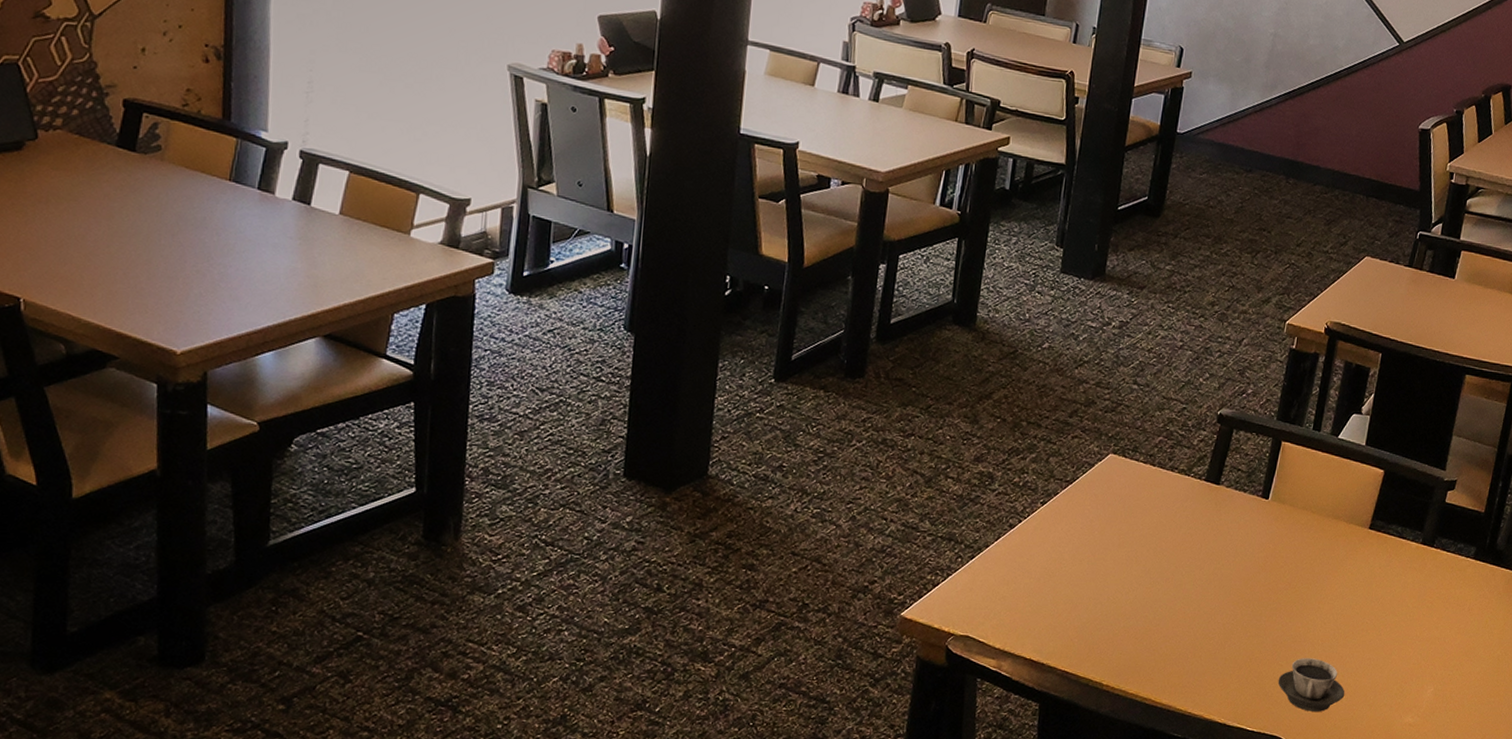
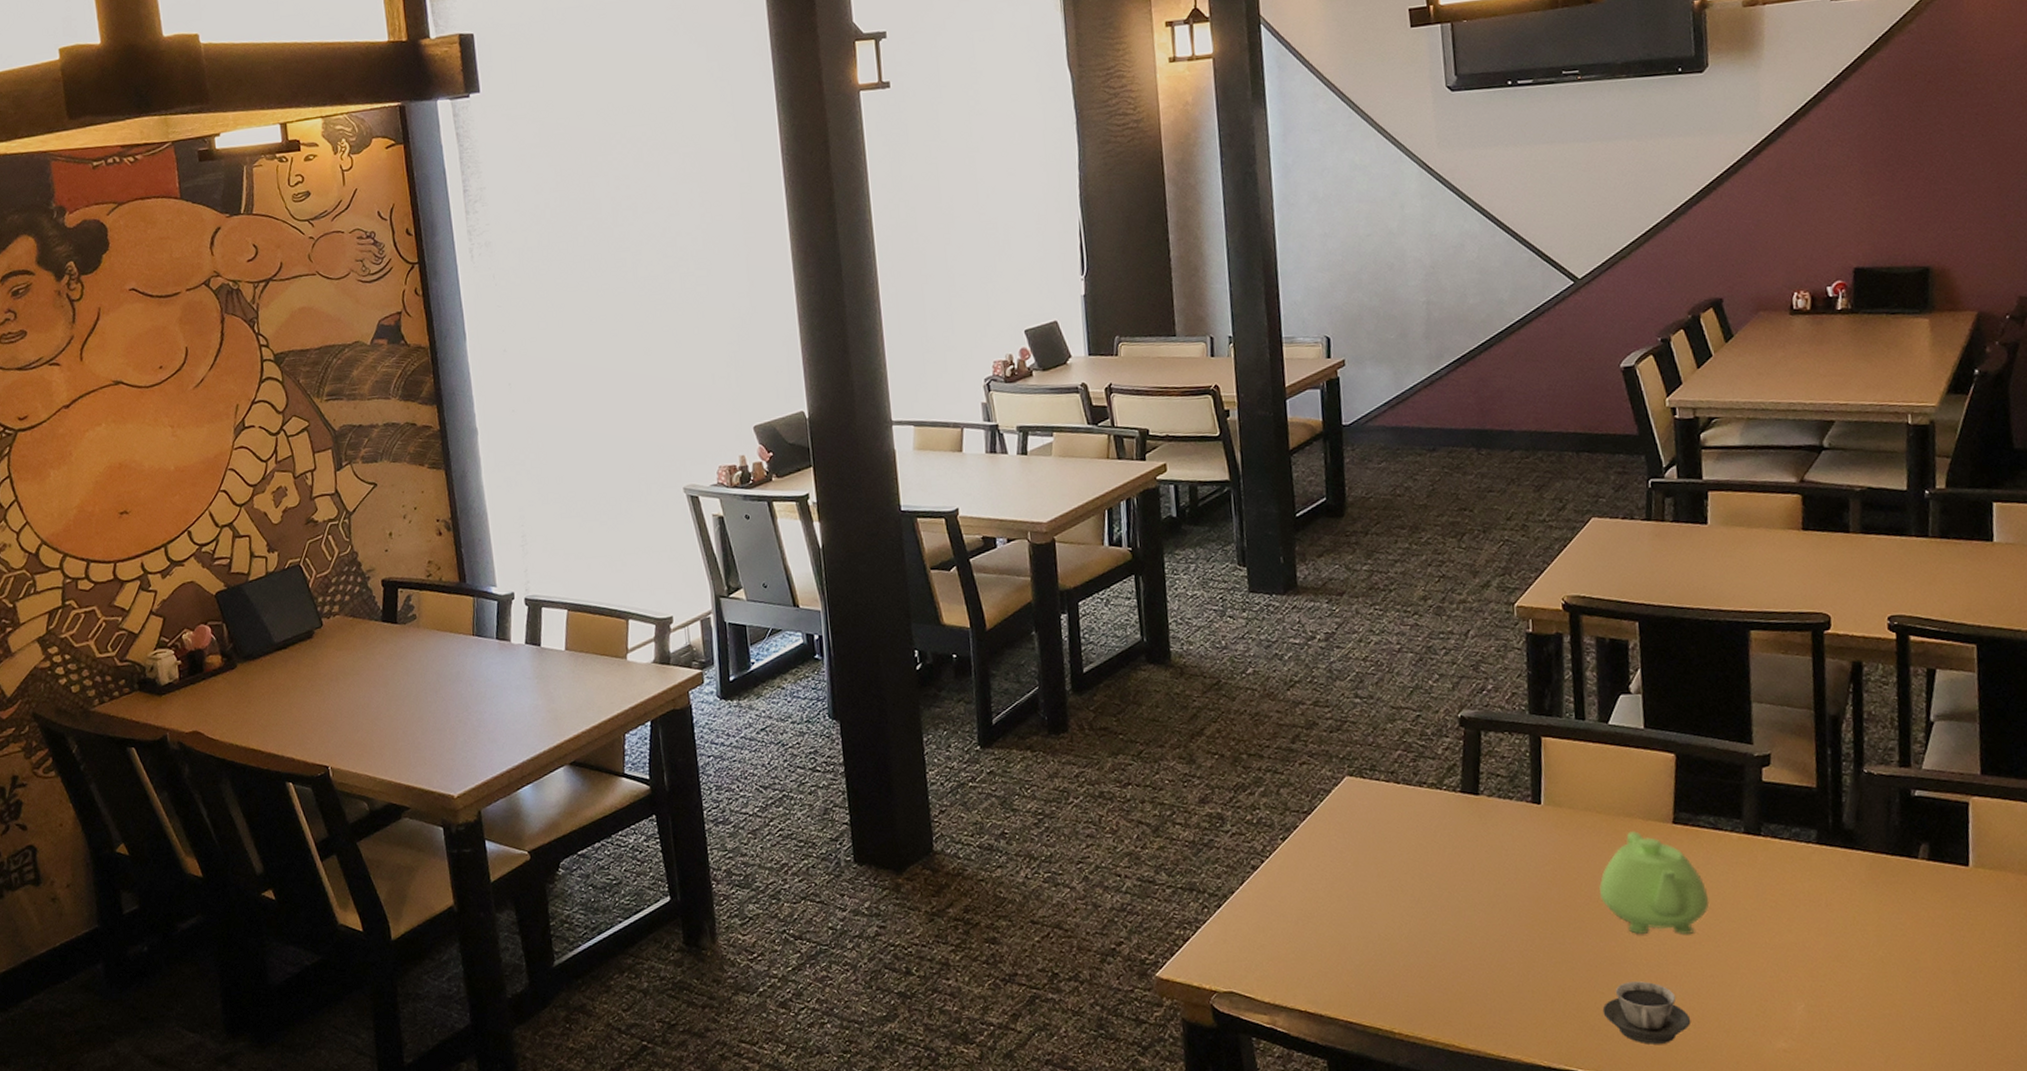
teapot: none [1298,531,1382,624] -> present [1599,831,1710,935]

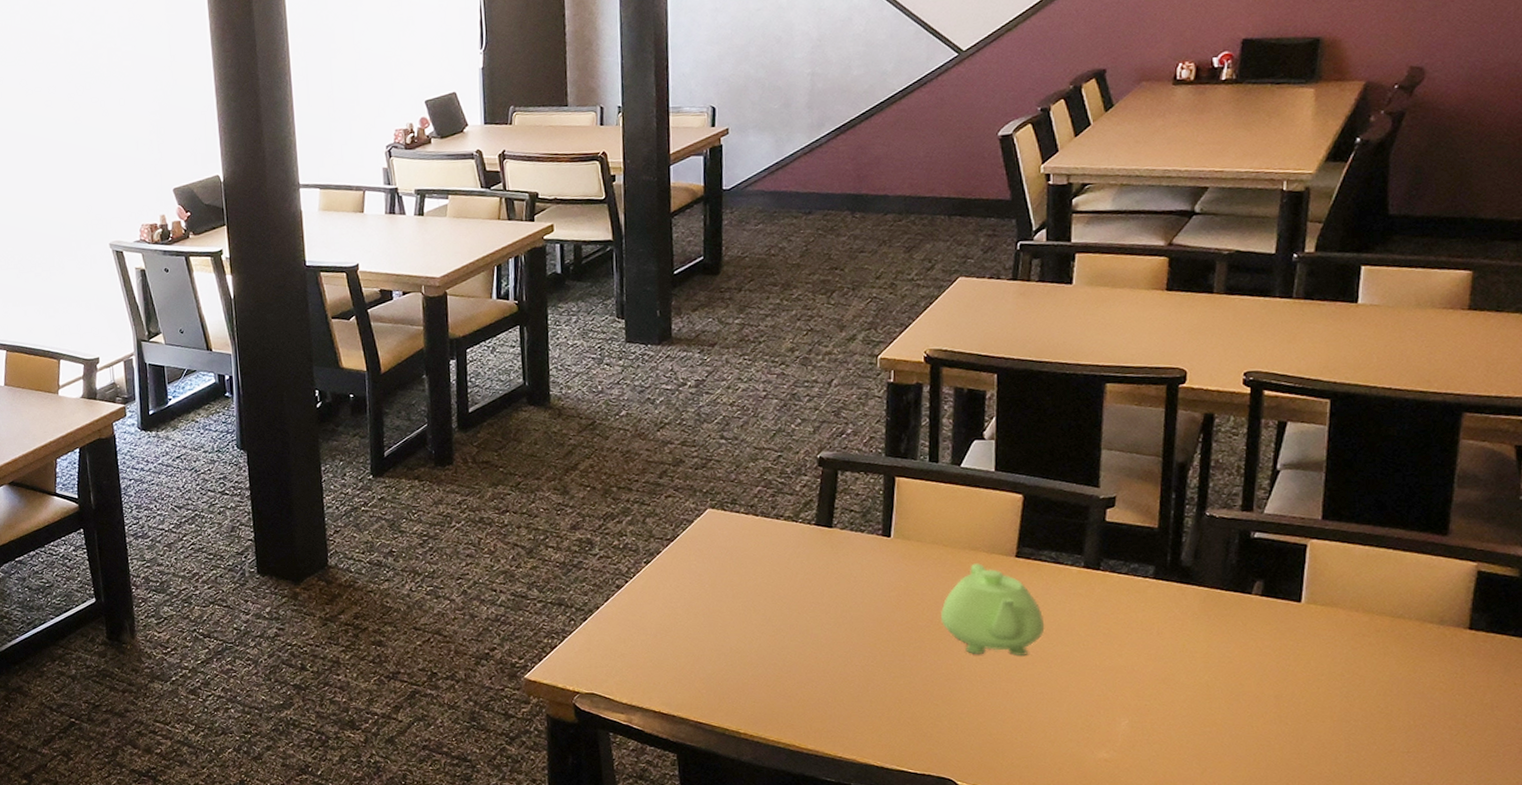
cup: present [1602,981,1691,1044] -> none [935,695,1019,751]

